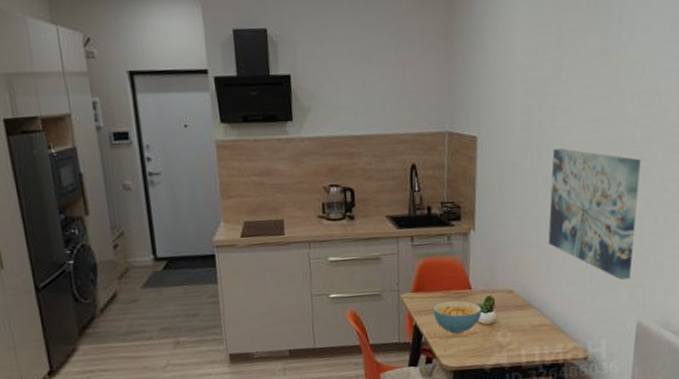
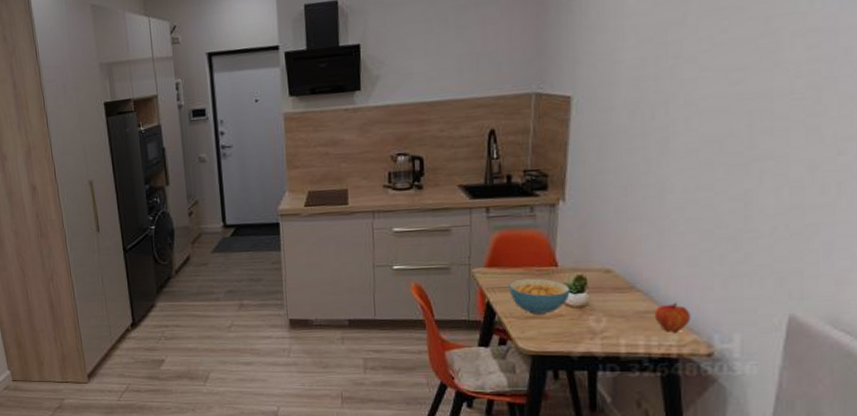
fruit: none [545,315,572,342] -> present [654,302,691,332]
wall art: present [548,148,641,280] -> none [661,105,804,263]

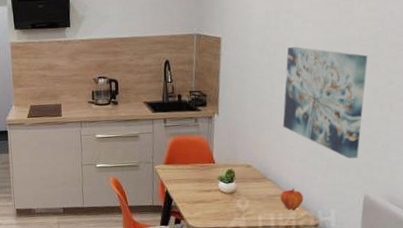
cereal bowl: present [509,278,571,316] -> none [181,172,224,200]
wall art: none [661,105,804,263] -> present [282,47,368,159]

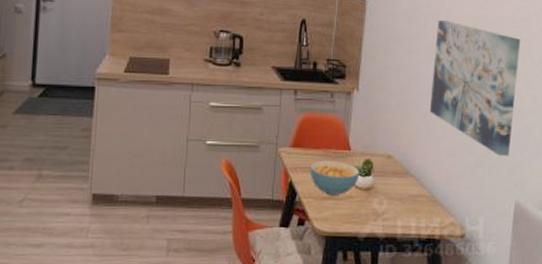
cereal bowl: none [181,172,224,200] -> present [309,160,360,197]
fruit: present [280,188,304,210] -> none [423,187,449,215]

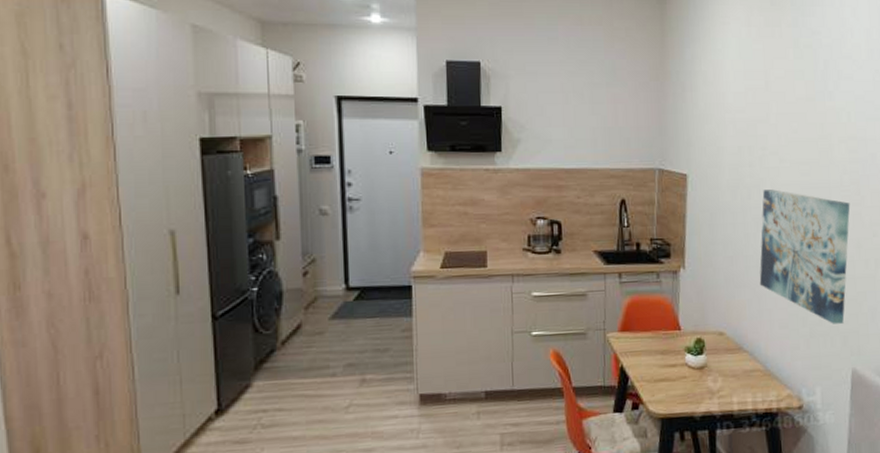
cereal bowl: present [309,160,360,197] -> none [640,341,692,378]

